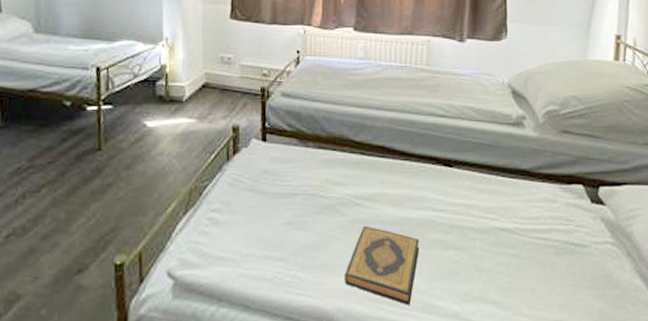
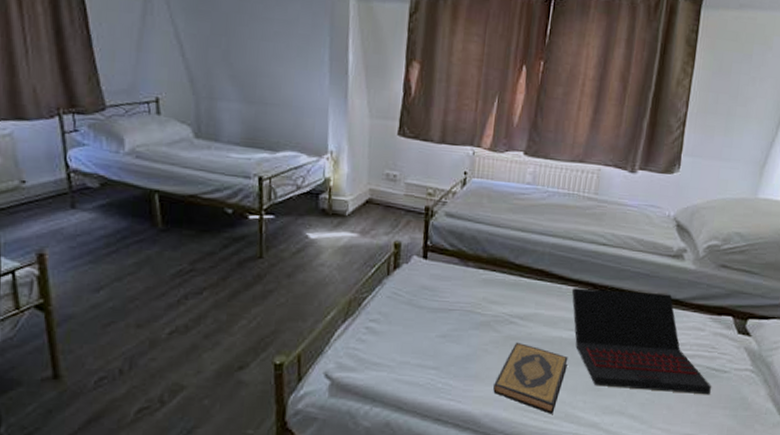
laptop: none [415,163,573,274] -> present [571,288,711,395]

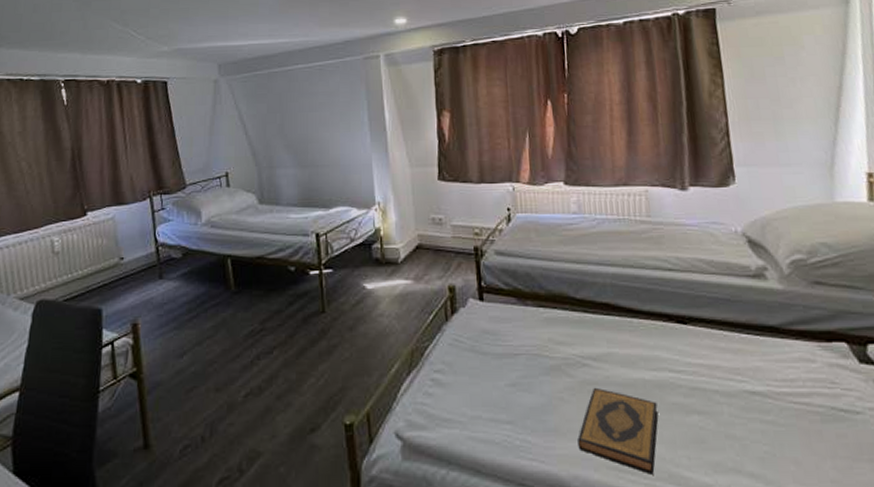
laptop: present [571,288,711,395] -> none [644,320,846,444]

